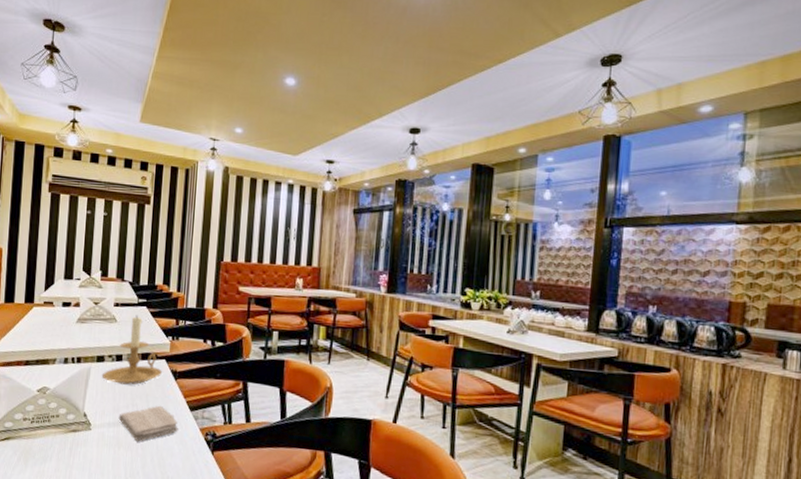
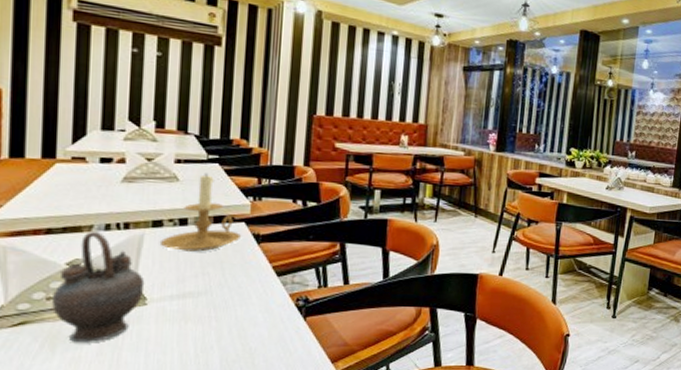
teapot: none [26,363,90,459] -> present [51,230,145,342]
washcloth: present [118,405,178,442] -> none [184,272,262,314]

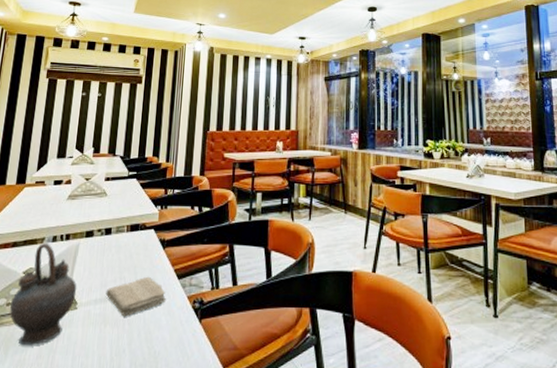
candle holder: present [159,173,241,252] -> none [90,188,150,258]
washcloth: none [184,272,262,314] -> present [105,276,166,317]

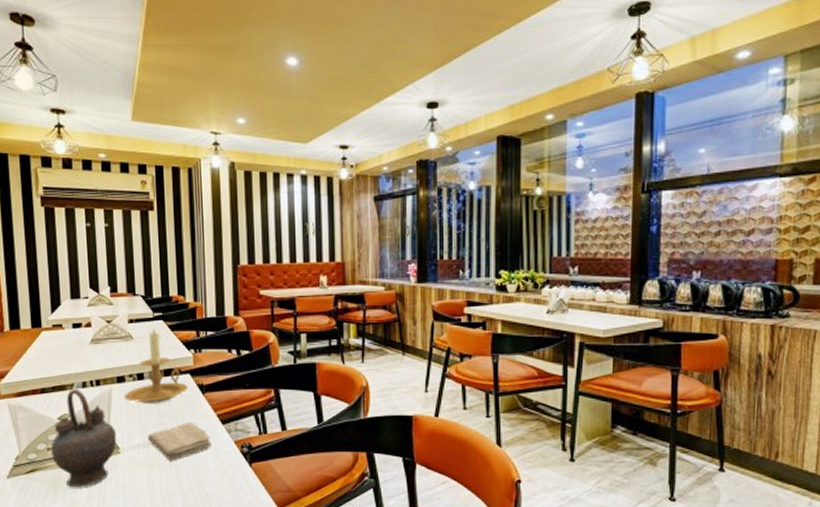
candle holder: none [90,188,150,258] -> present [124,330,188,404]

